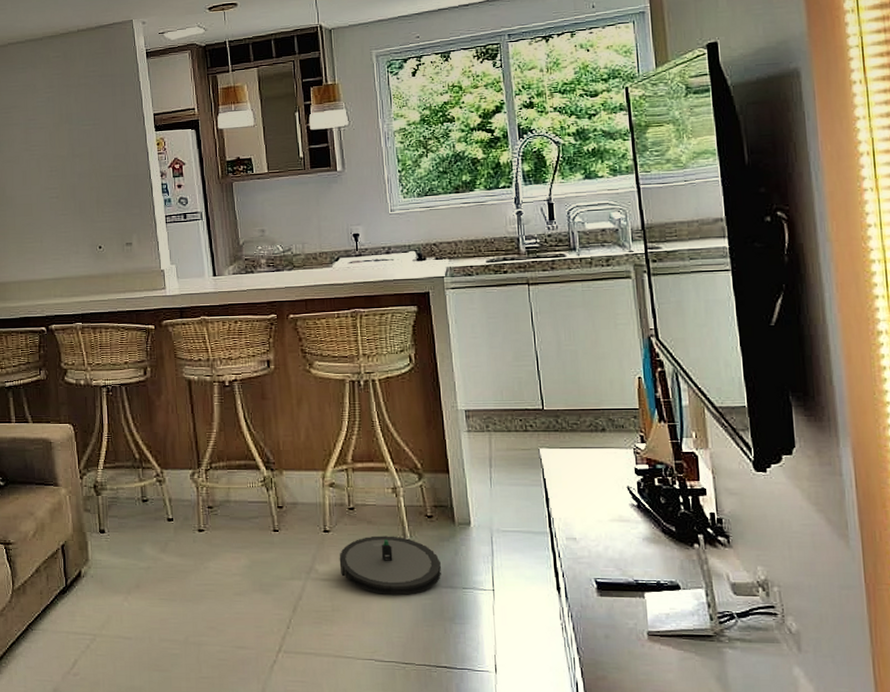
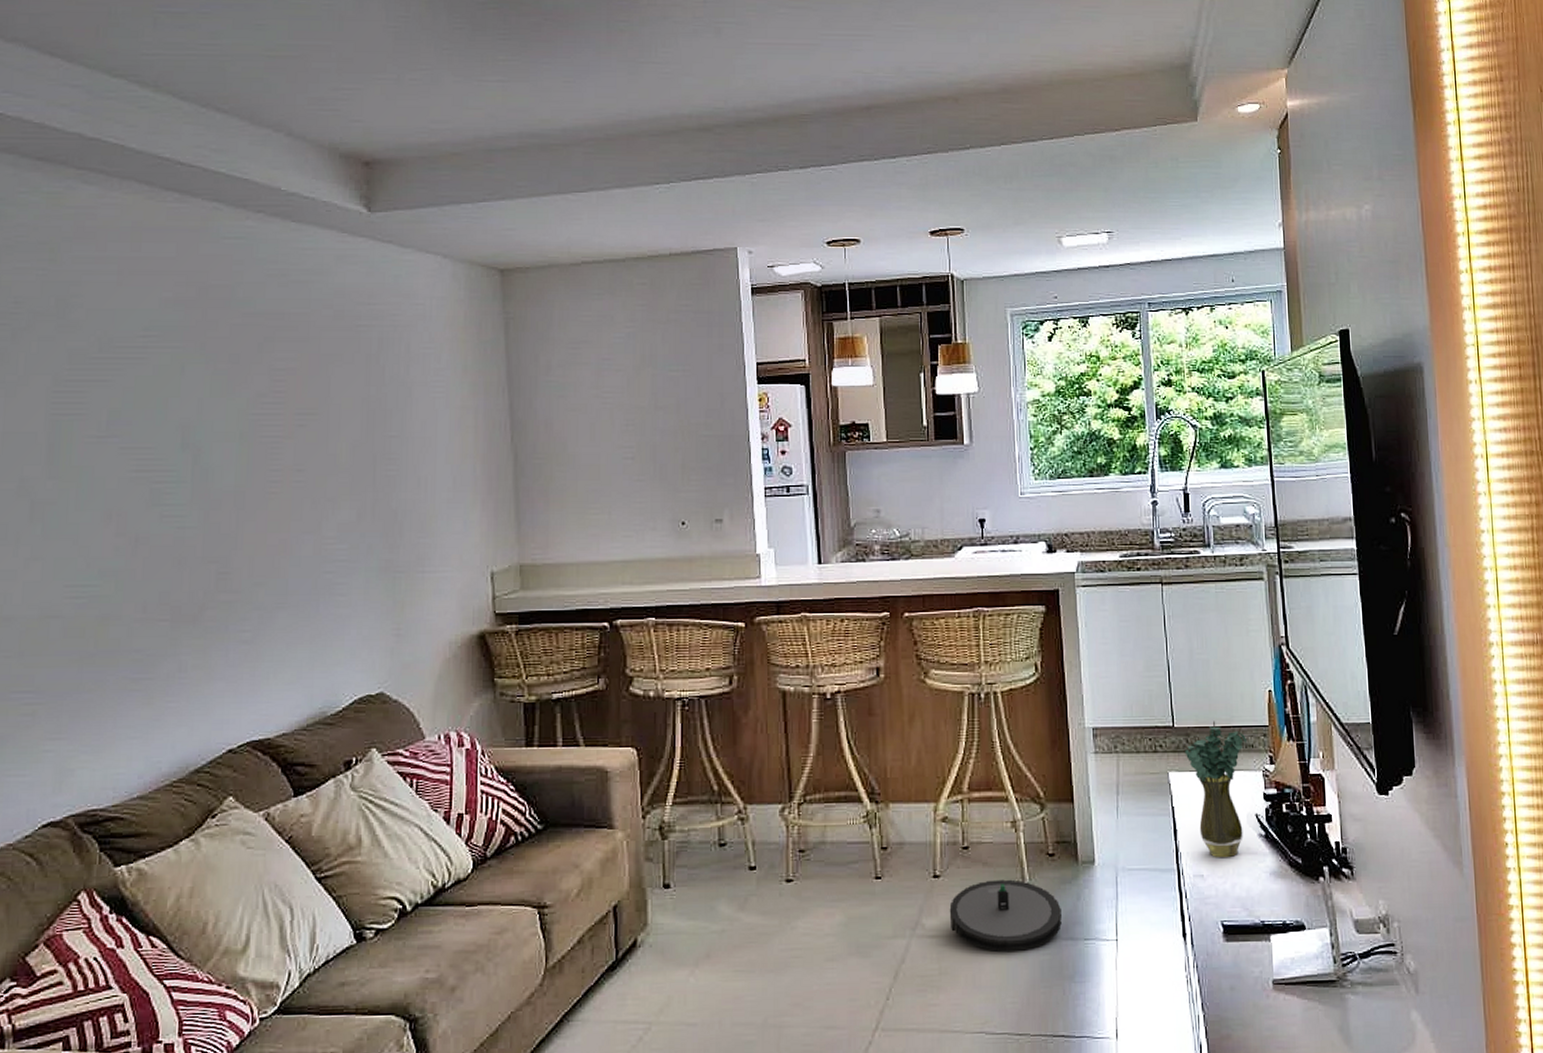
vase: none [554,404,617,523] -> present [1184,721,1246,857]

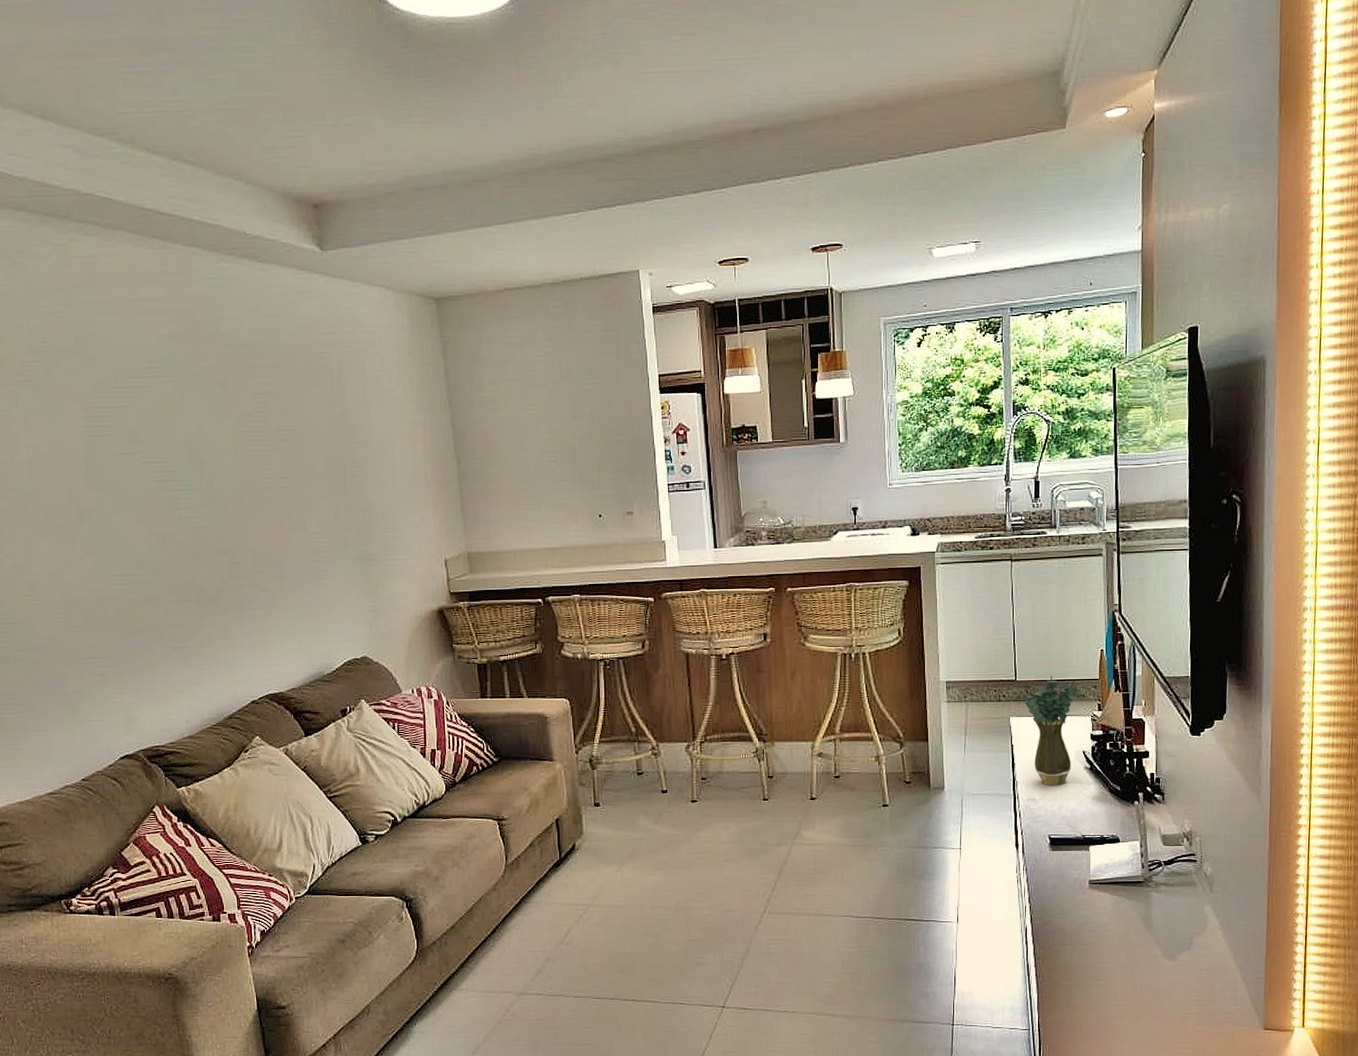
robot vacuum: present [949,879,1062,953] -> none [823,801,915,857]

